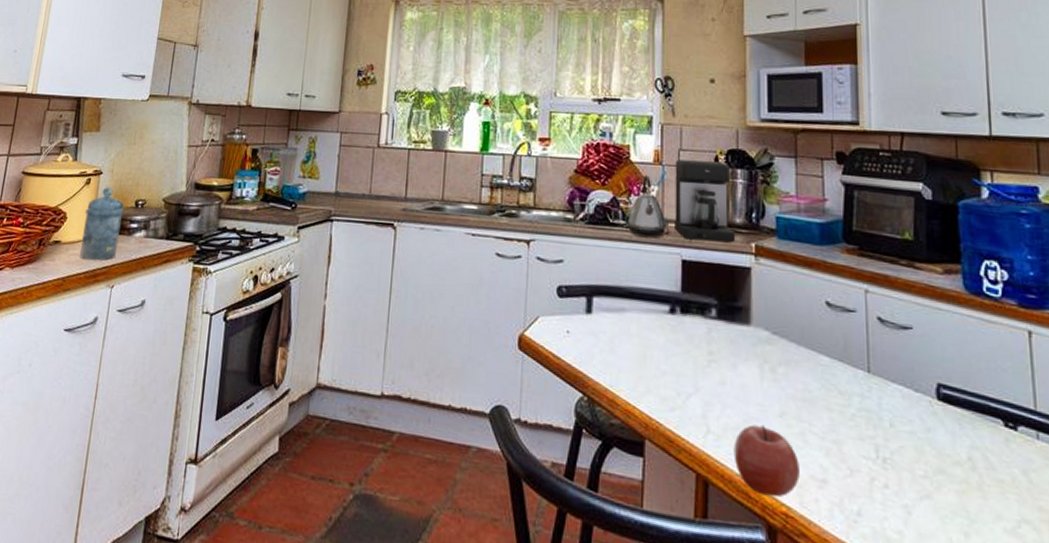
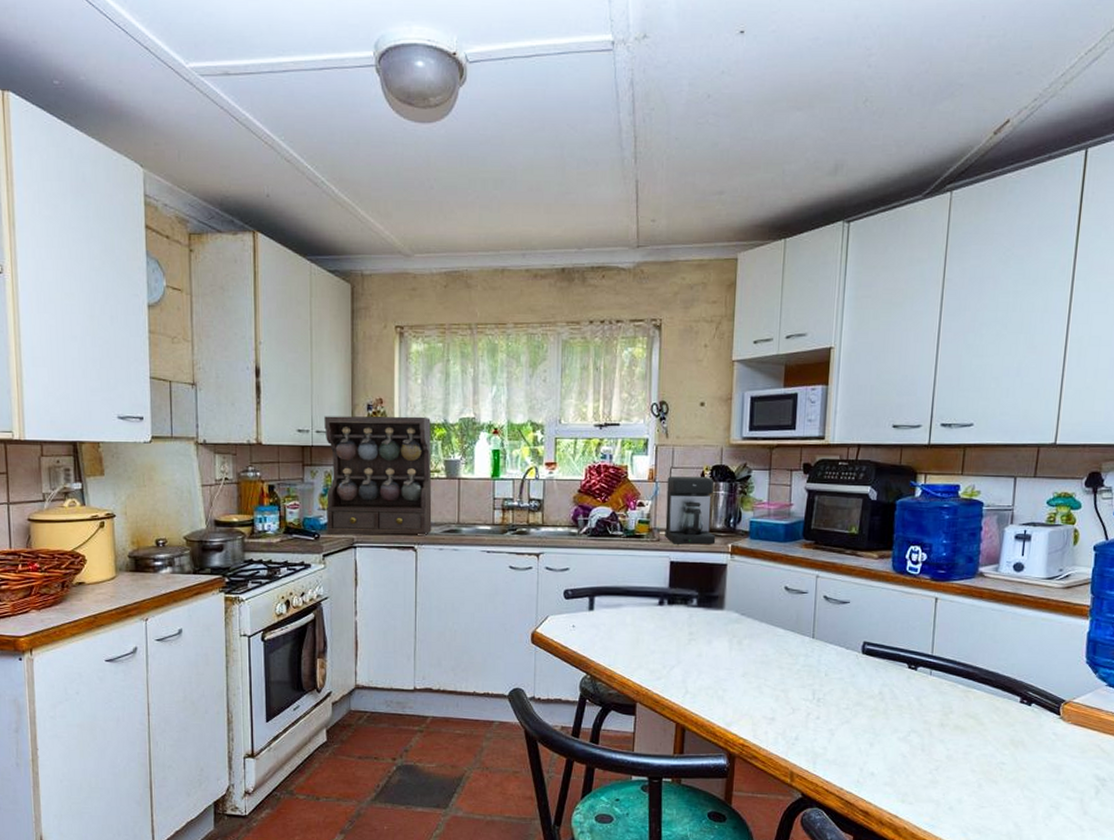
canister: present [79,187,125,261] -> none [104,529,146,598]
spice rack: none [304,80,421,212] -> present [324,416,432,536]
kettle: present [627,175,667,238] -> none [624,491,659,545]
fruit: present [733,424,800,497] -> none [705,683,755,734]

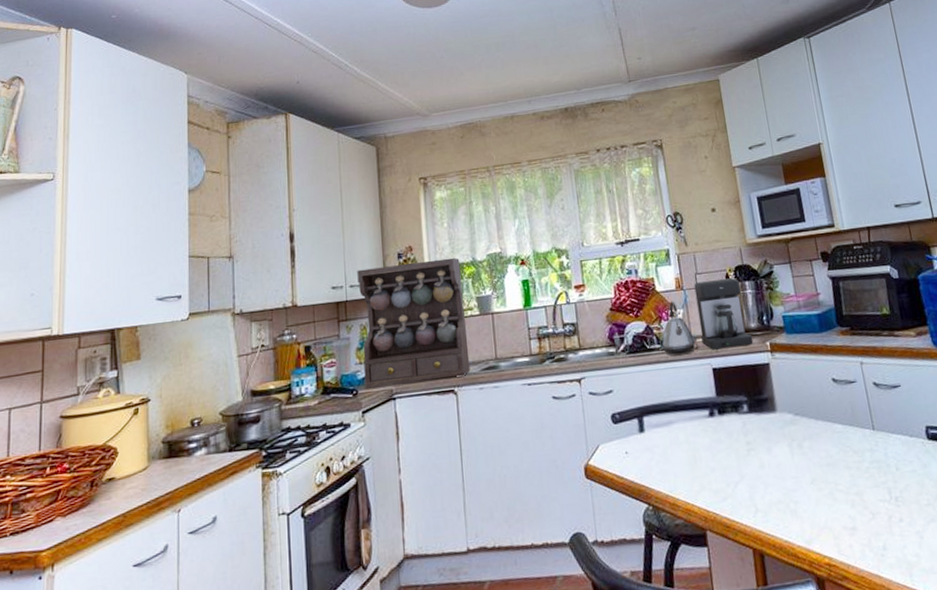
kettle: none [624,491,659,545] -> present [661,301,696,356]

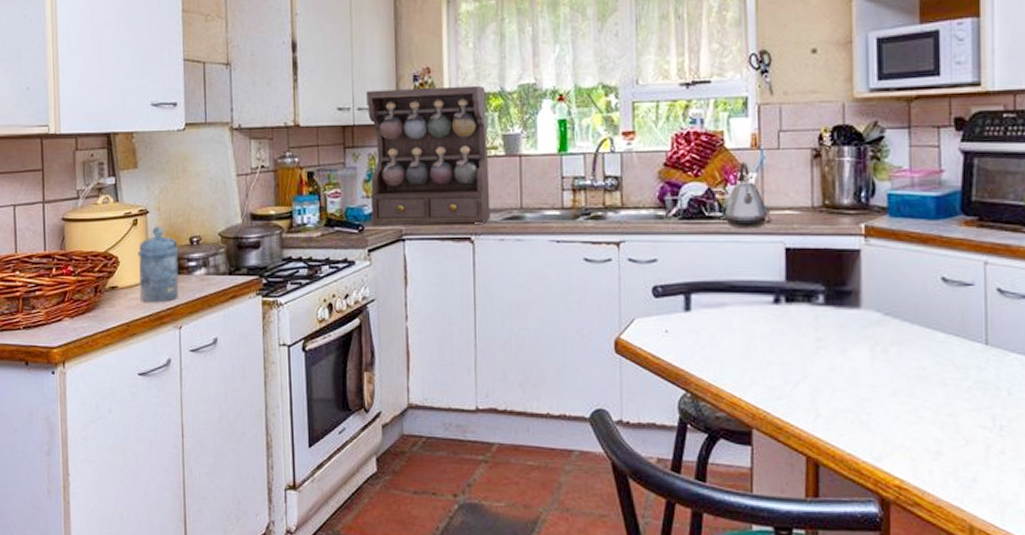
canister: none [137,412,181,491] -> present [137,226,180,303]
coffee maker: present [694,278,754,350] -> none [775,141,844,226]

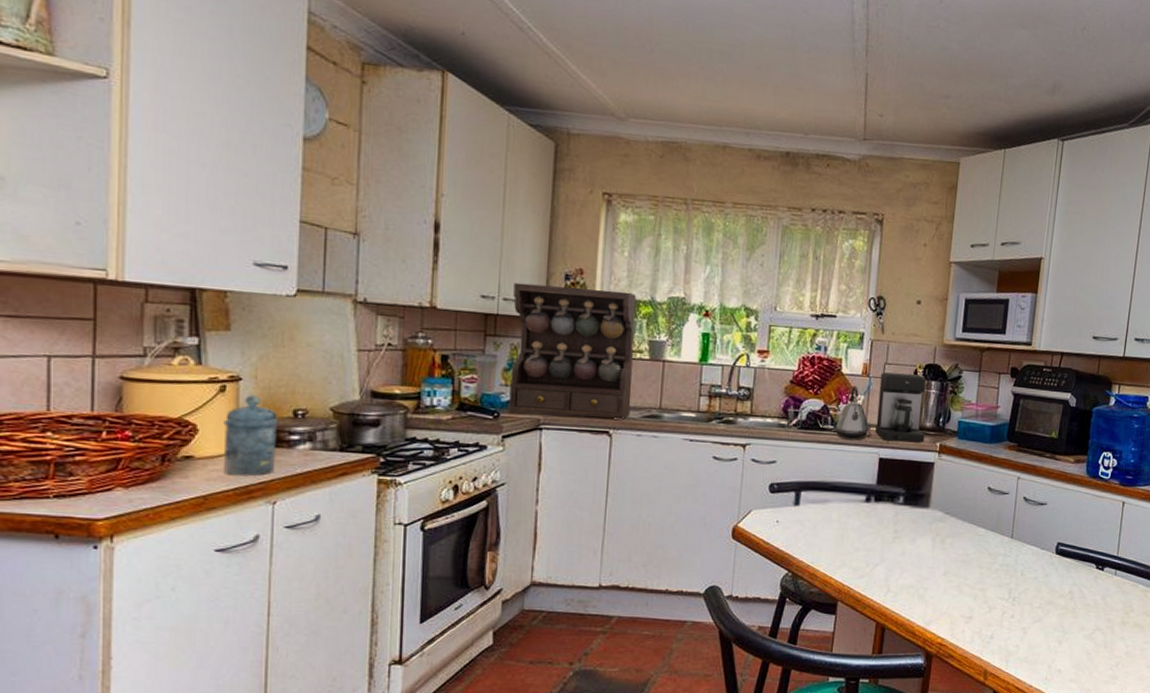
coffee maker: none [775,141,844,226] -> present [875,372,926,443]

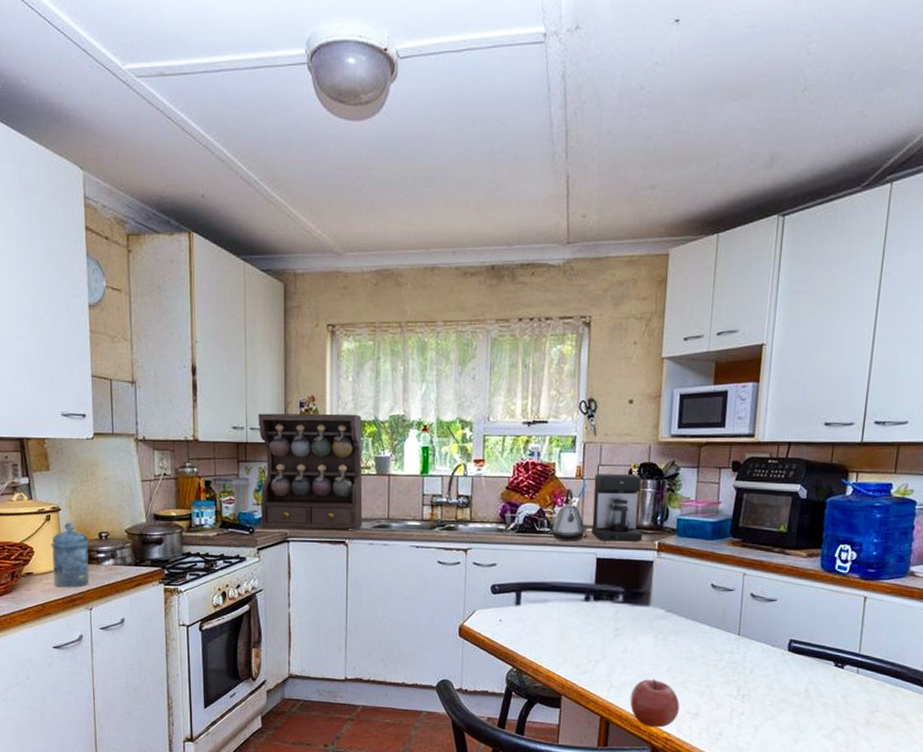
fruit: none [906,582,954,633] -> present [630,678,680,728]

